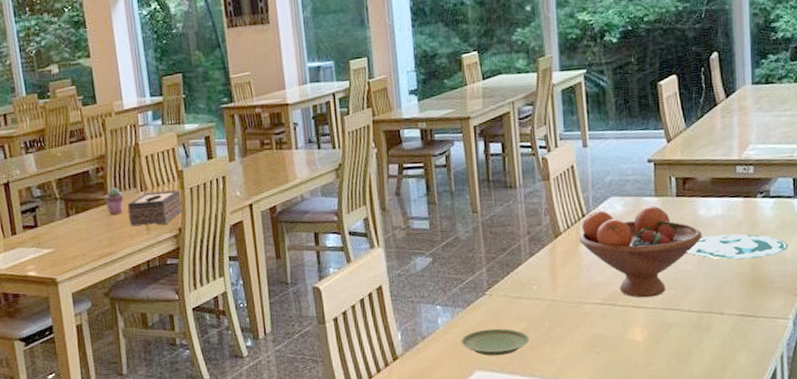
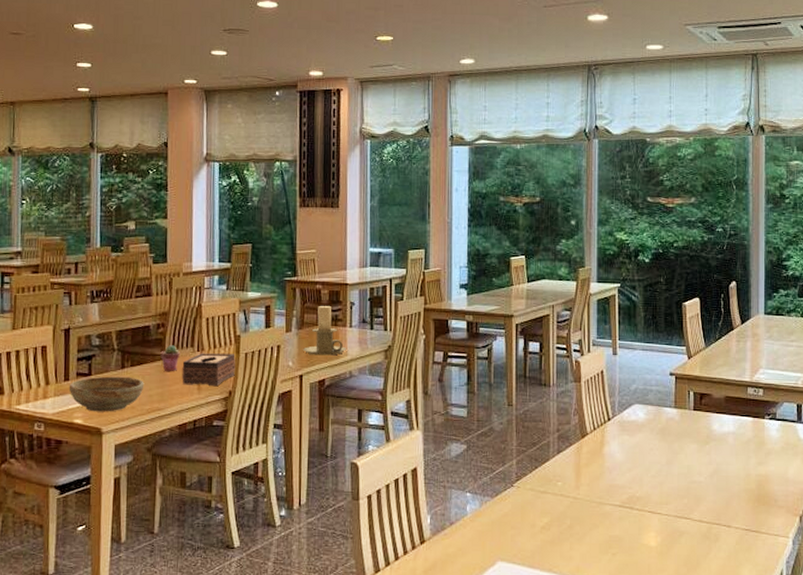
bowl: none [17,224,93,263] -> present [69,376,144,412]
candle holder: none [248,129,295,182] -> present [302,305,346,356]
plate: present [460,328,530,356] -> none [486,520,551,548]
fruit bowl: present [579,205,703,298] -> none [603,415,715,504]
plate: present [687,234,788,259] -> none [701,450,790,475]

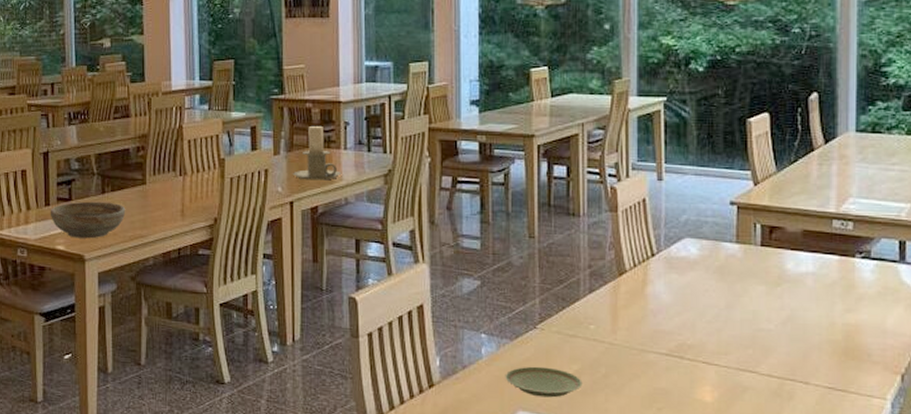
potted succulent: present [160,345,180,371] -> none [141,169,162,197]
tissue box: present [182,353,236,386] -> none [164,177,220,212]
plate: none [486,520,551,548] -> present [505,366,582,398]

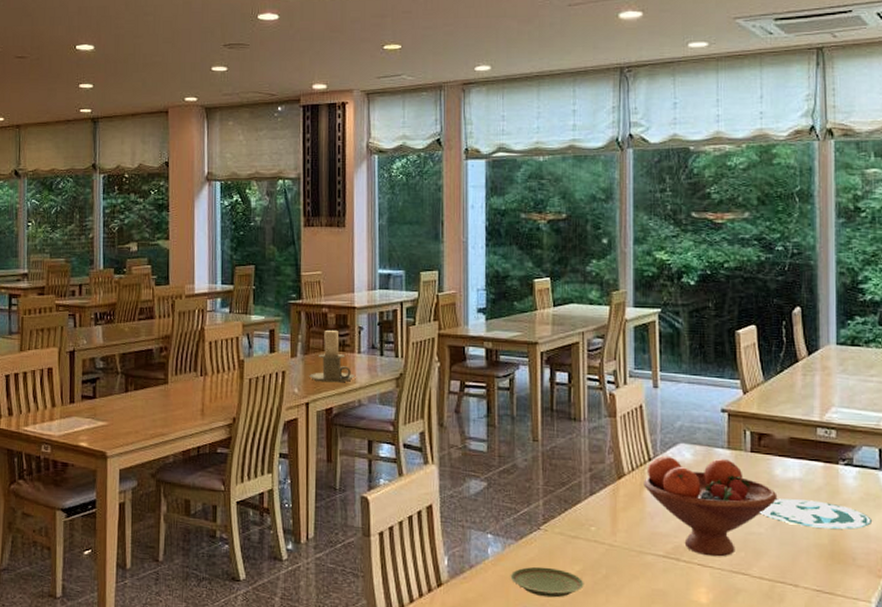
bowl: present [50,201,126,239] -> none [74,399,148,436]
fruit bowl: none [646,251,789,355] -> present [643,455,778,557]
plate: none [770,294,889,325] -> present [760,498,872,529]

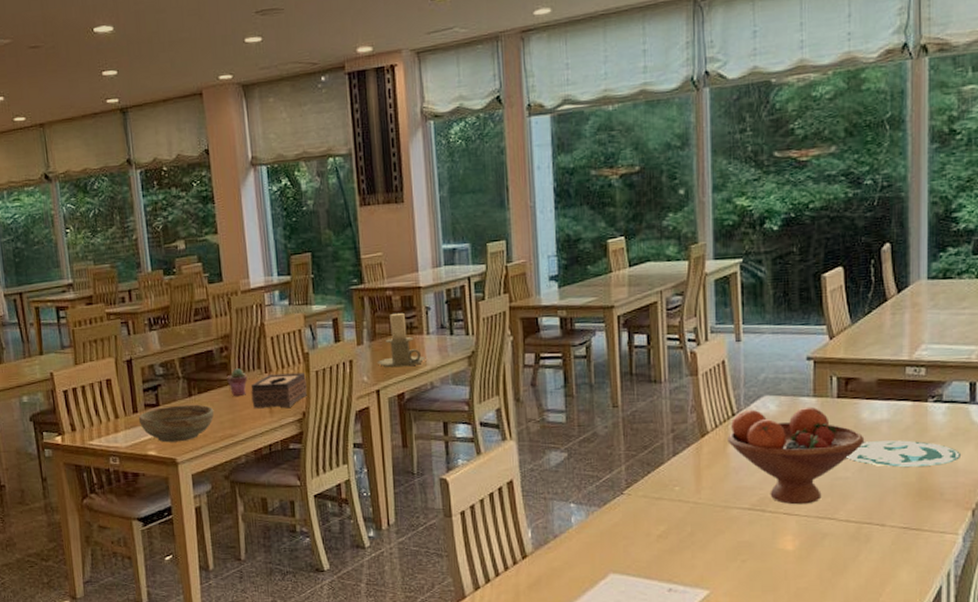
bowl: none [74,399,148,436] -> present [138,404,214,443]
potted succulent: none [163,369,183,396] -> present [227,368,248,396]
tissue box: none [185,378,239,412] -> present [250,373,307,409]
plate: present [510,566,584,598] -> none [595,530,670,559]

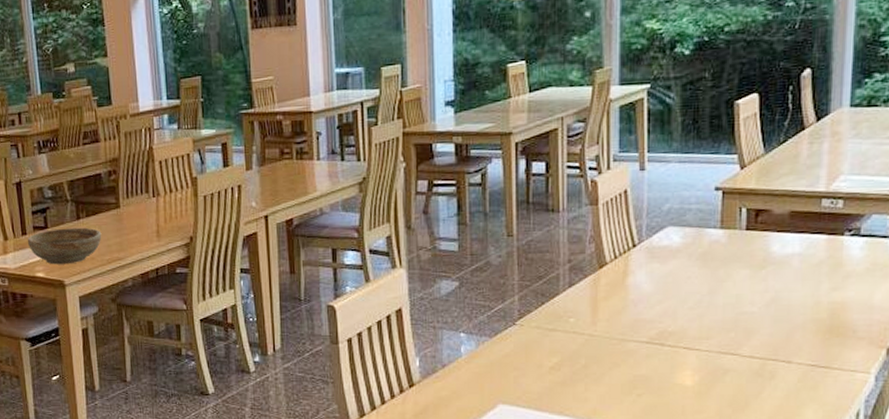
potted succulent: present [227,368,248,396] -> none [115,192,135,220]
tissue box: present [250,373,307,409] -> none [138,197,195,233]
candle holder: present [376,312,425,368] -> none [265,137,315,193]
fruit bowl: present [727,406,865,505] -> none [627,238,774,339]
plate: present [847,440,960,467] -> none [754,275,877,302]

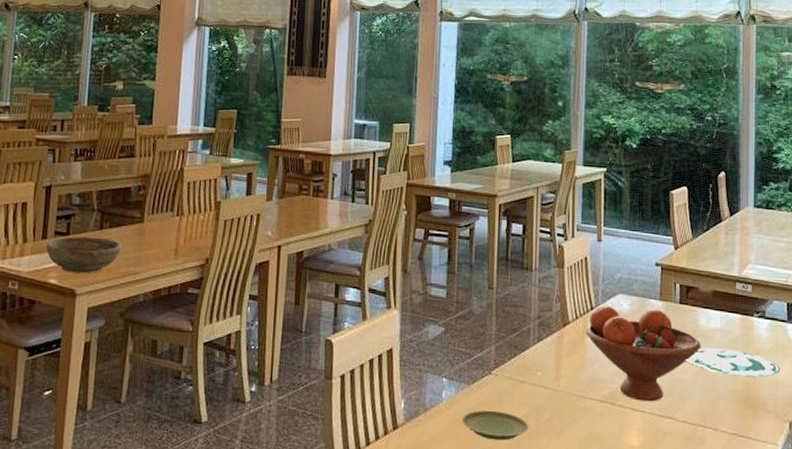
plate: none [484,361,562,390] -> present [461,410,529,441]
fruit bowl: none [627,238,774,339] -> present [586,305,701,402]
plate: none [754,275,877,302] -> present [686,347,780,377]

